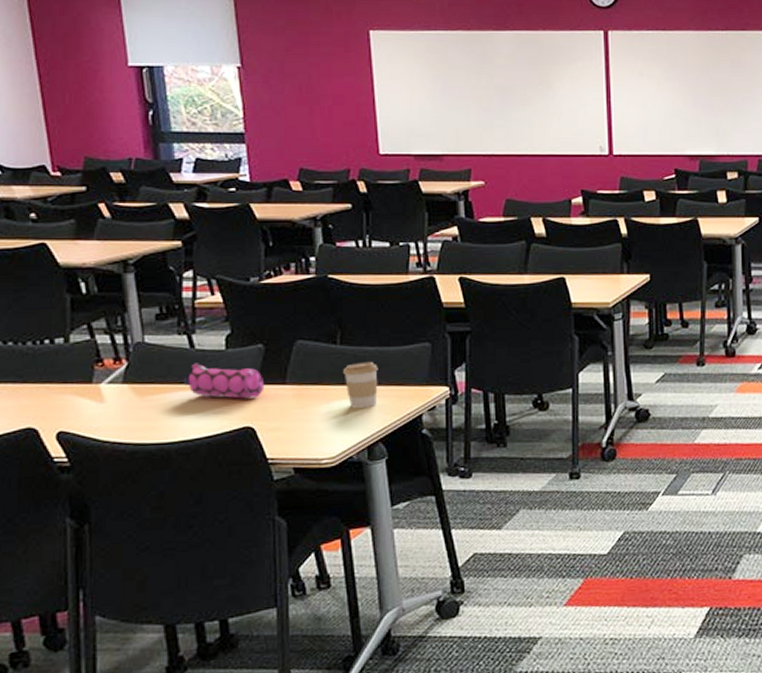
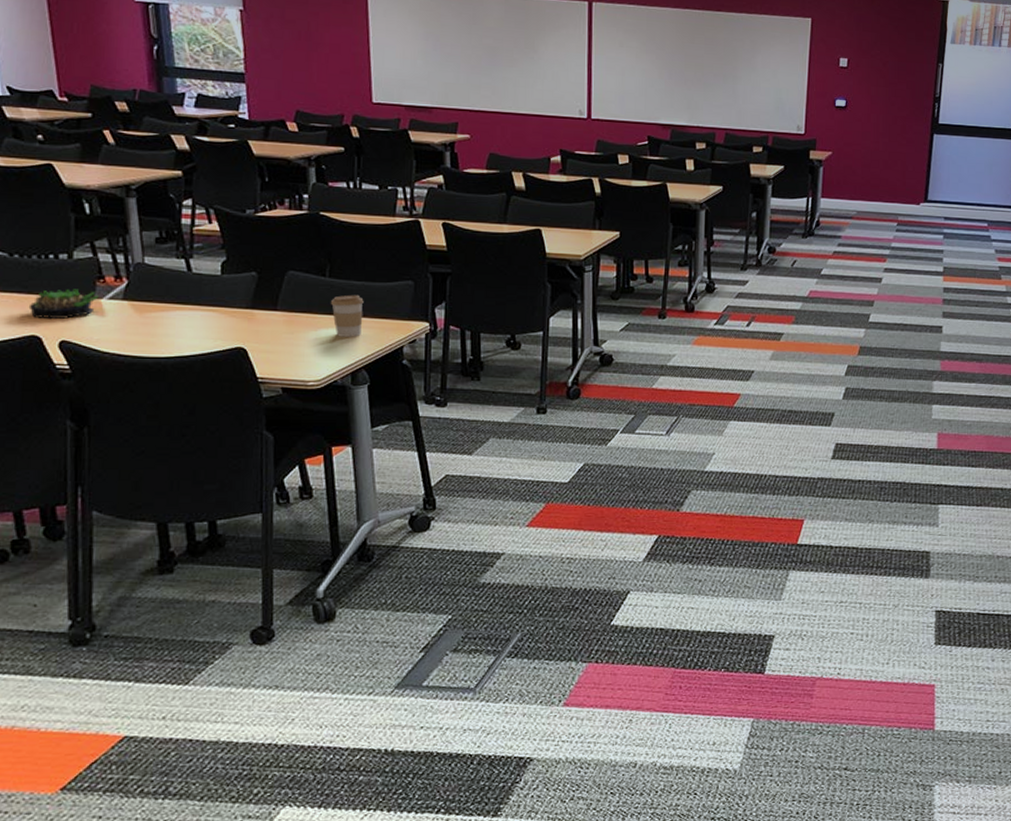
succulent plant: none [24,374,97,409] -> present [28,288,99,319]
pencil case: present [183,363,265,399] -> none [180,285,257,322]

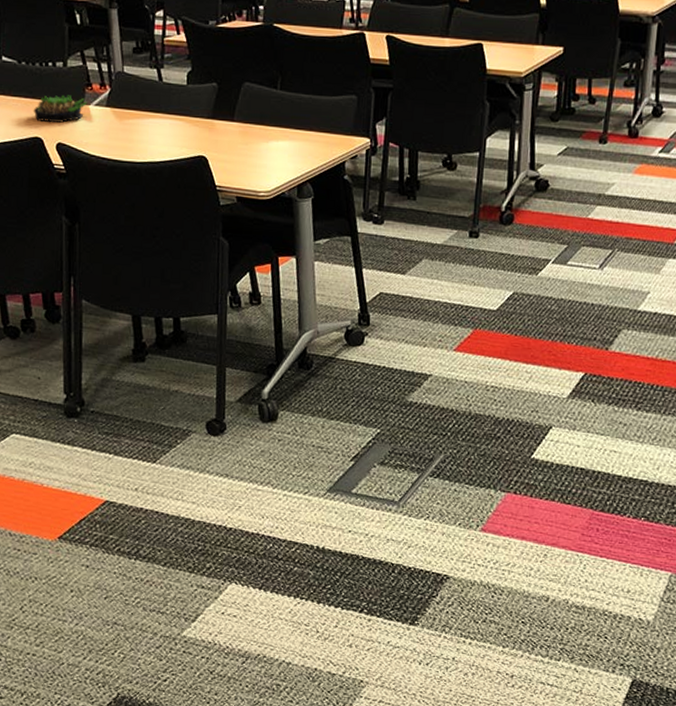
coffee cup: present [331,294,364,337] -> none [281,107,311,151]

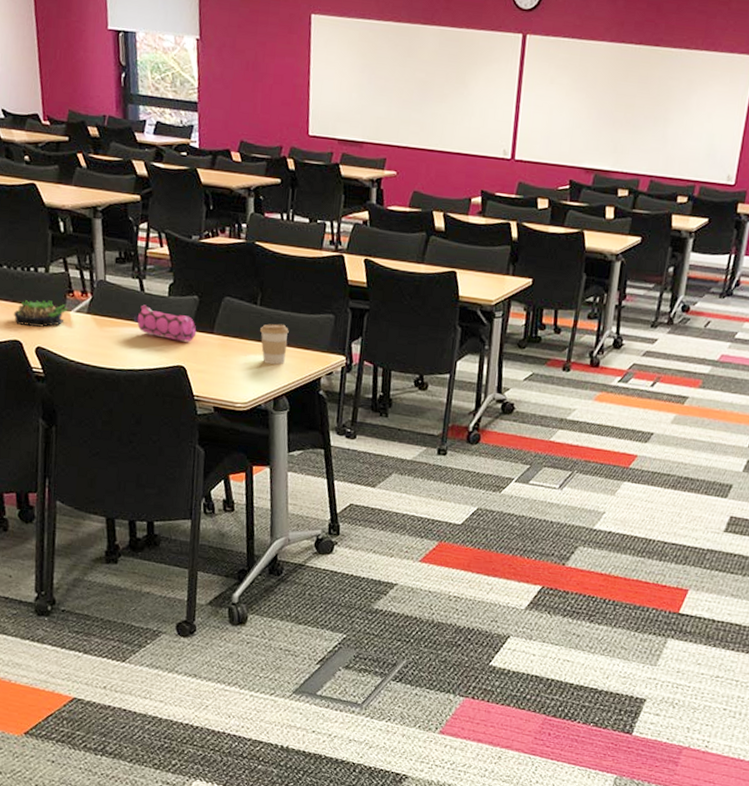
pencil case: none [152,94,217,131] -> present [133,304,197,342]
coffee cup: none [281,107,311,151] -> present [260,323,289,365]

